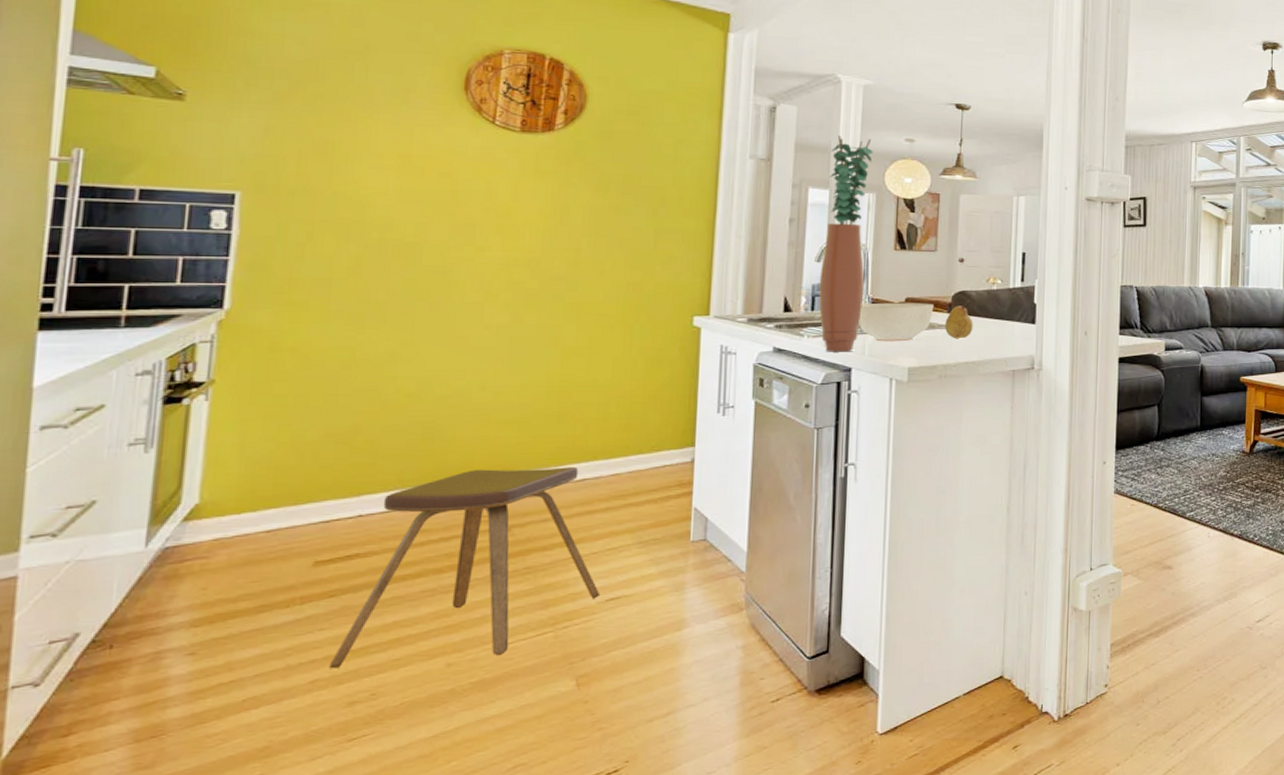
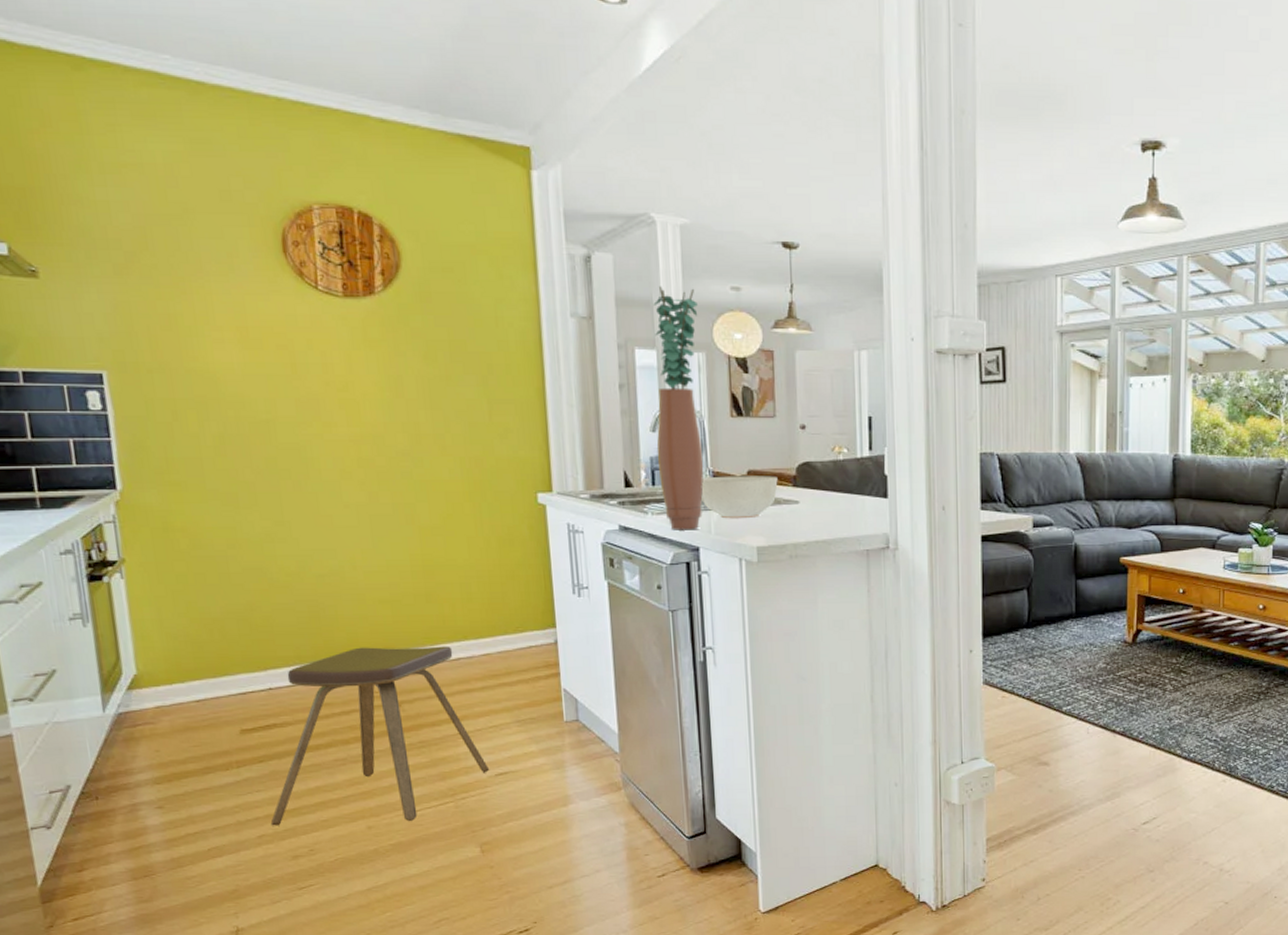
fruit: present [945,301,973,339] -> none [791,473,821,516]

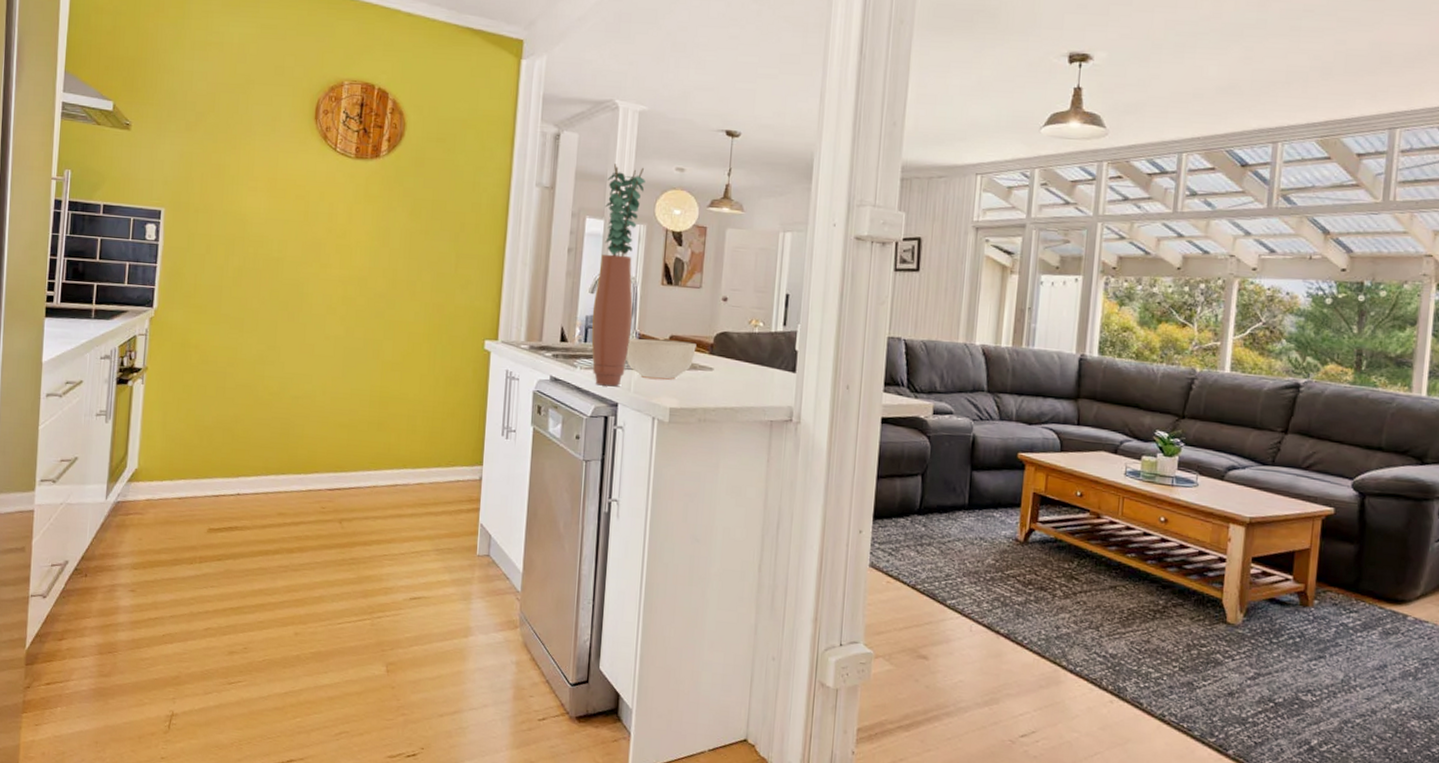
music stool: present [270,646,490,826] -> none [216,465,406,634]

